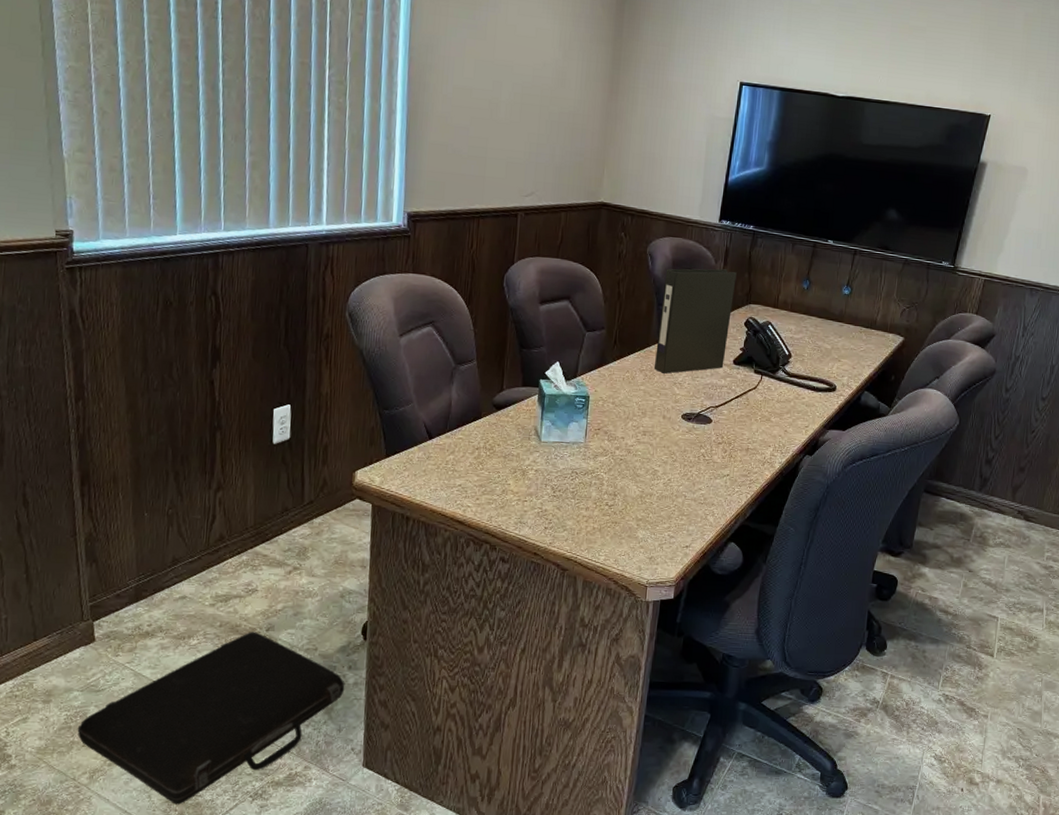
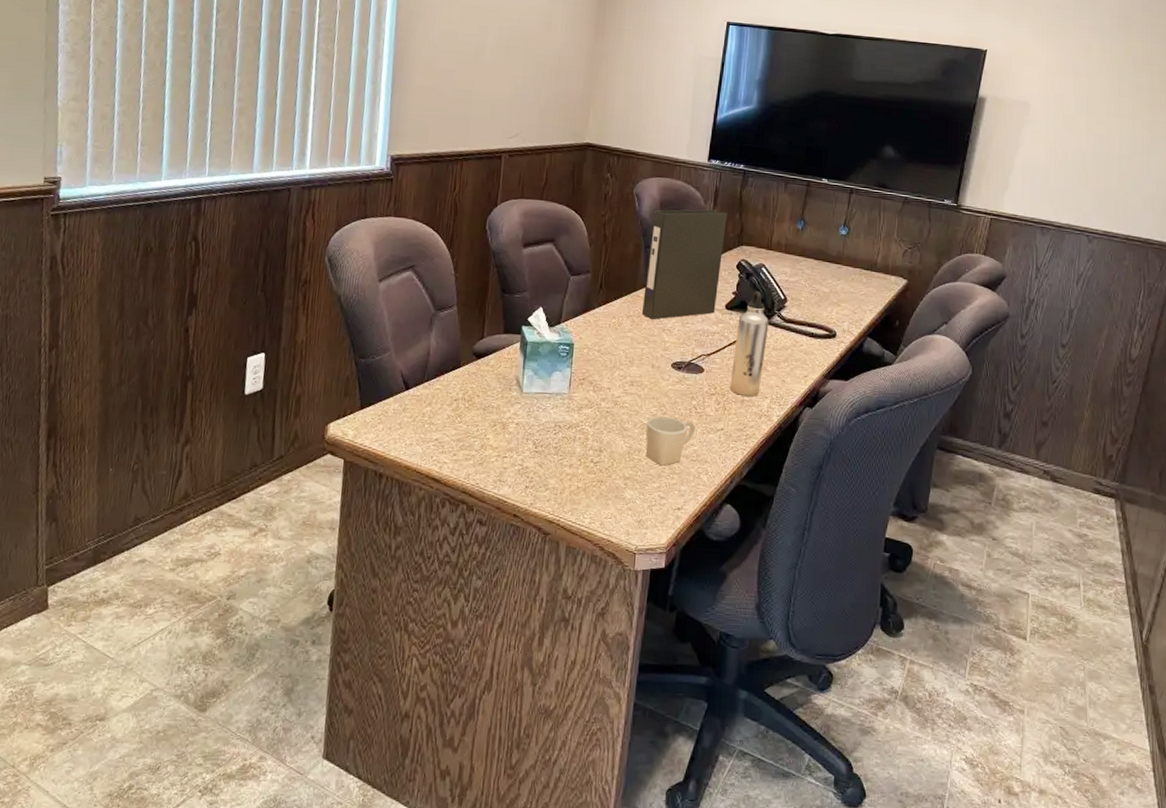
briefcase: present [77,631,345,805] -> none [21,600,308,799]
mug: none [657,463,704,509] -> present [645,416,696,466]
water bottle: none [736,347,774,446] -> present [729,291,769,397]

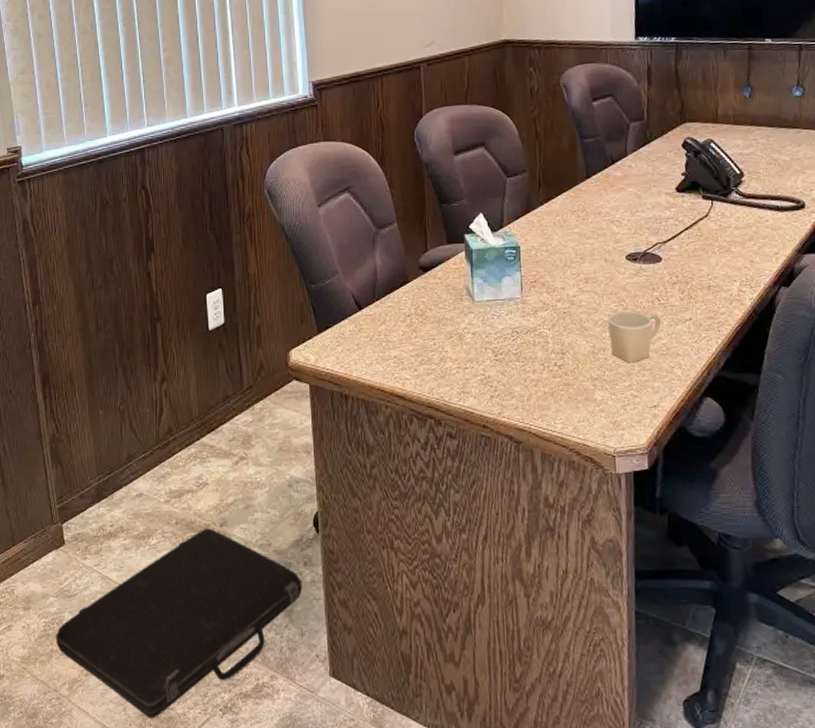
briefcase: none [21,600,308,799] -> present [55,528,303,719]
binder: present [641,209,727,320] -> none [584,89,666,212]
water bottle: present [729,291,769,397] -> none [692,169,727,282]

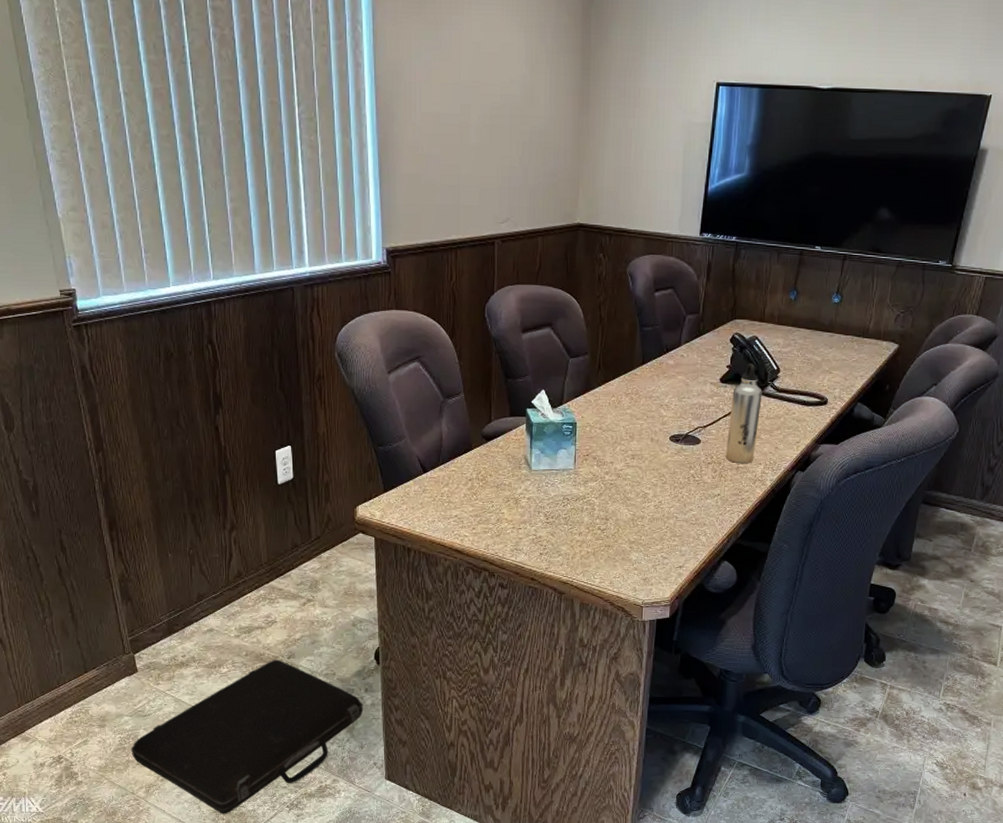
mug: present [607,311,662,363] -> none [647,486,694,530]
water bottle: none [692,169,727,282] -> present [725,363,762,464]

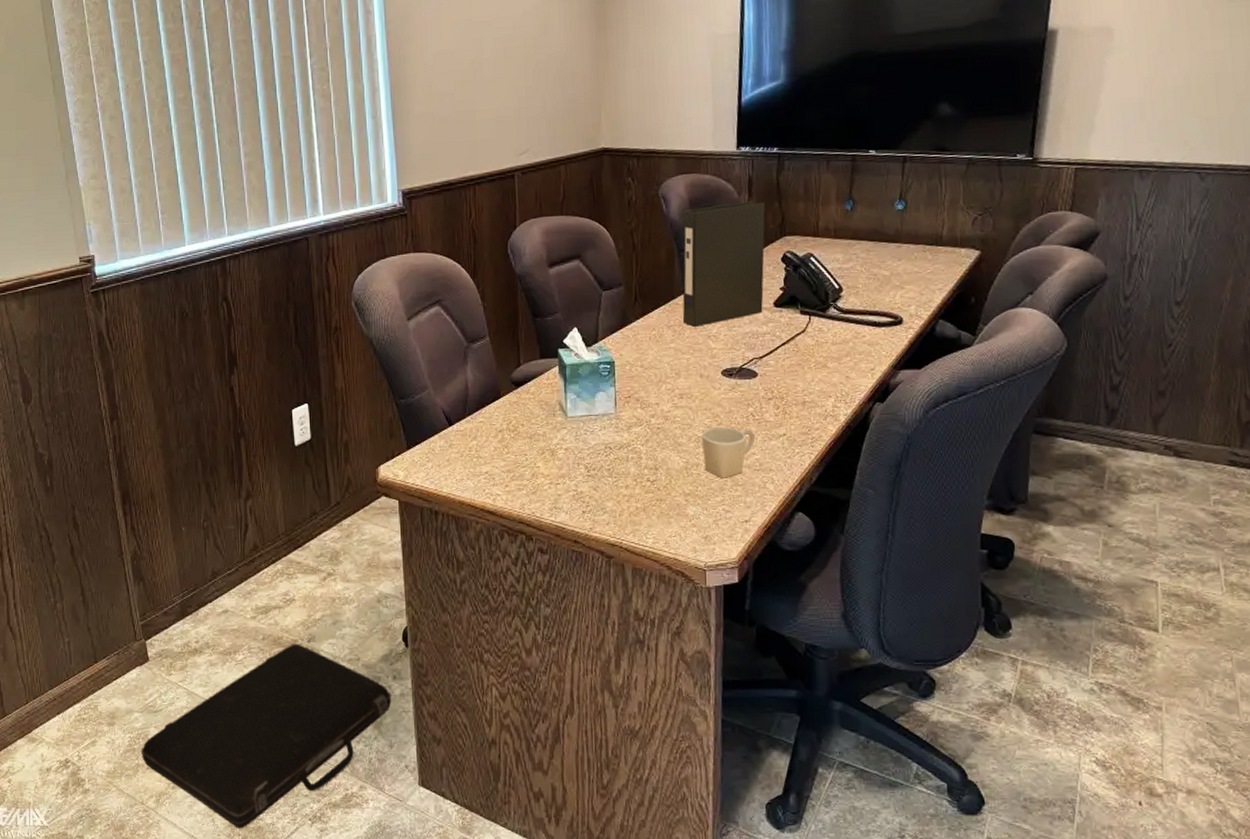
binder: none [639,284,720,396] -> present [682,201,766,327]
mug: none [647,486,694,530] -> present [701,427,756,479]
water bottle: present [725,363,762,464] -> none [788,283,825,398]

